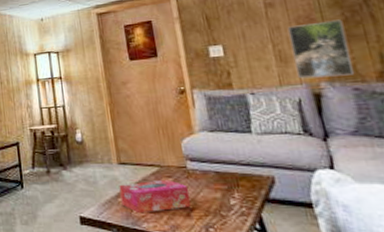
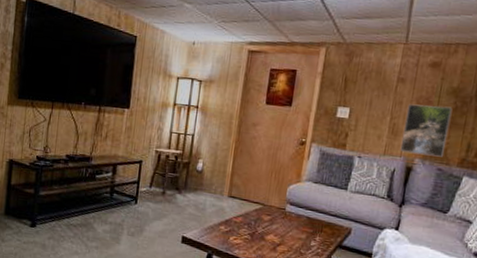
tissue box: present [119,179,192,214] -> none [221,214,282,243]

